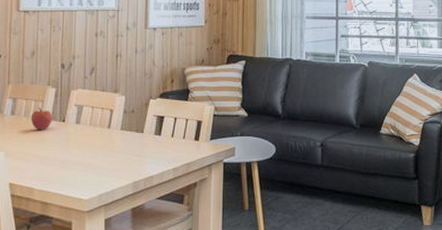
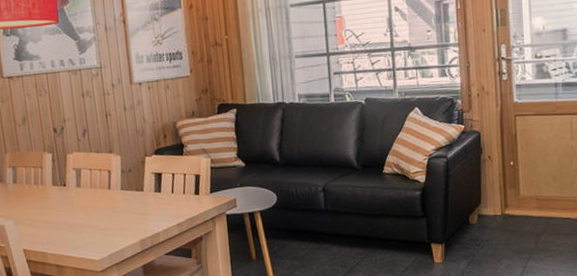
apple: present [30,107,53,131] -> none [32,173,54,197]

